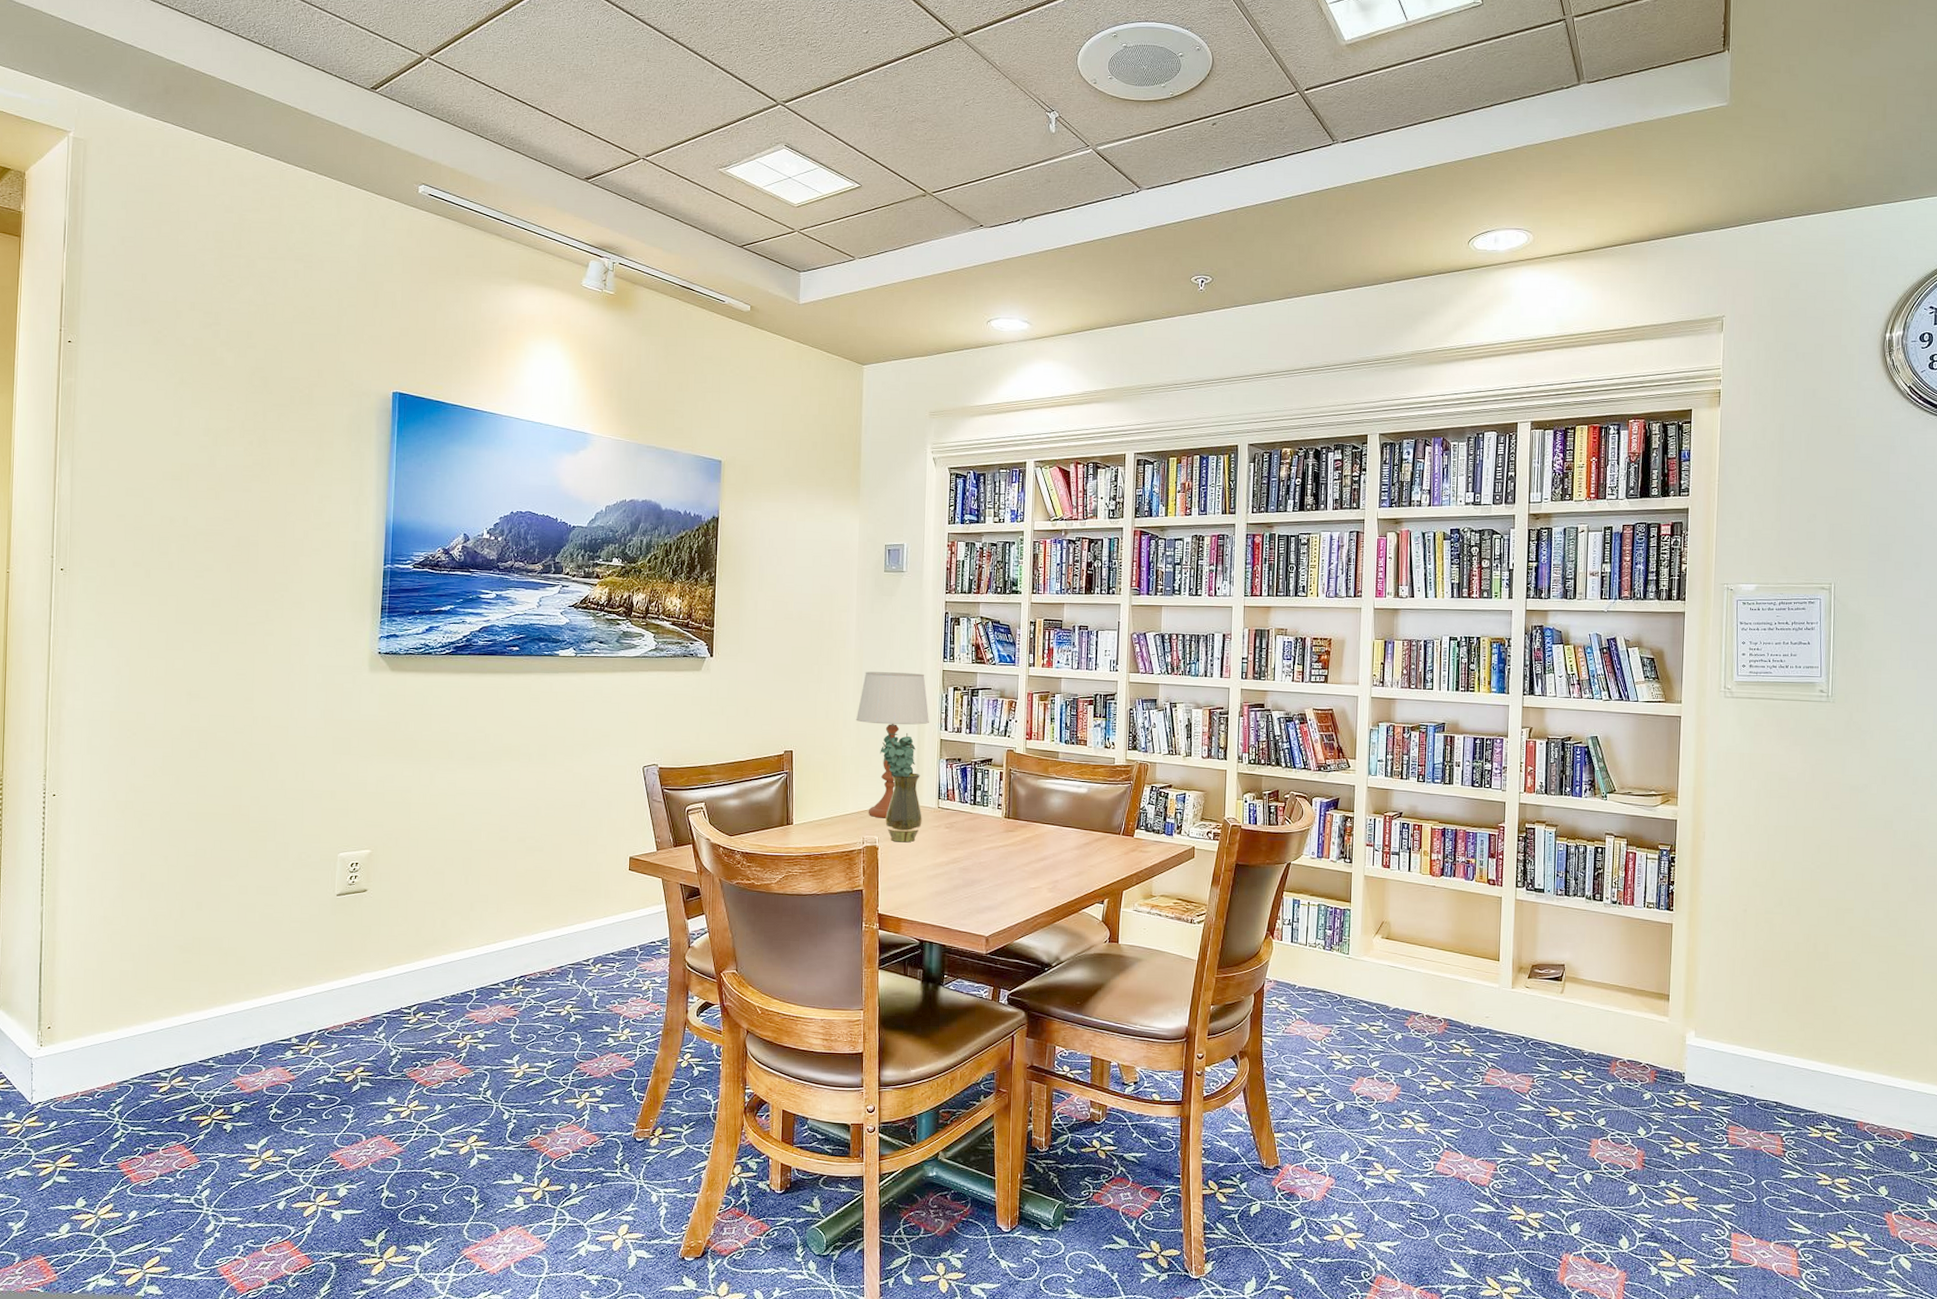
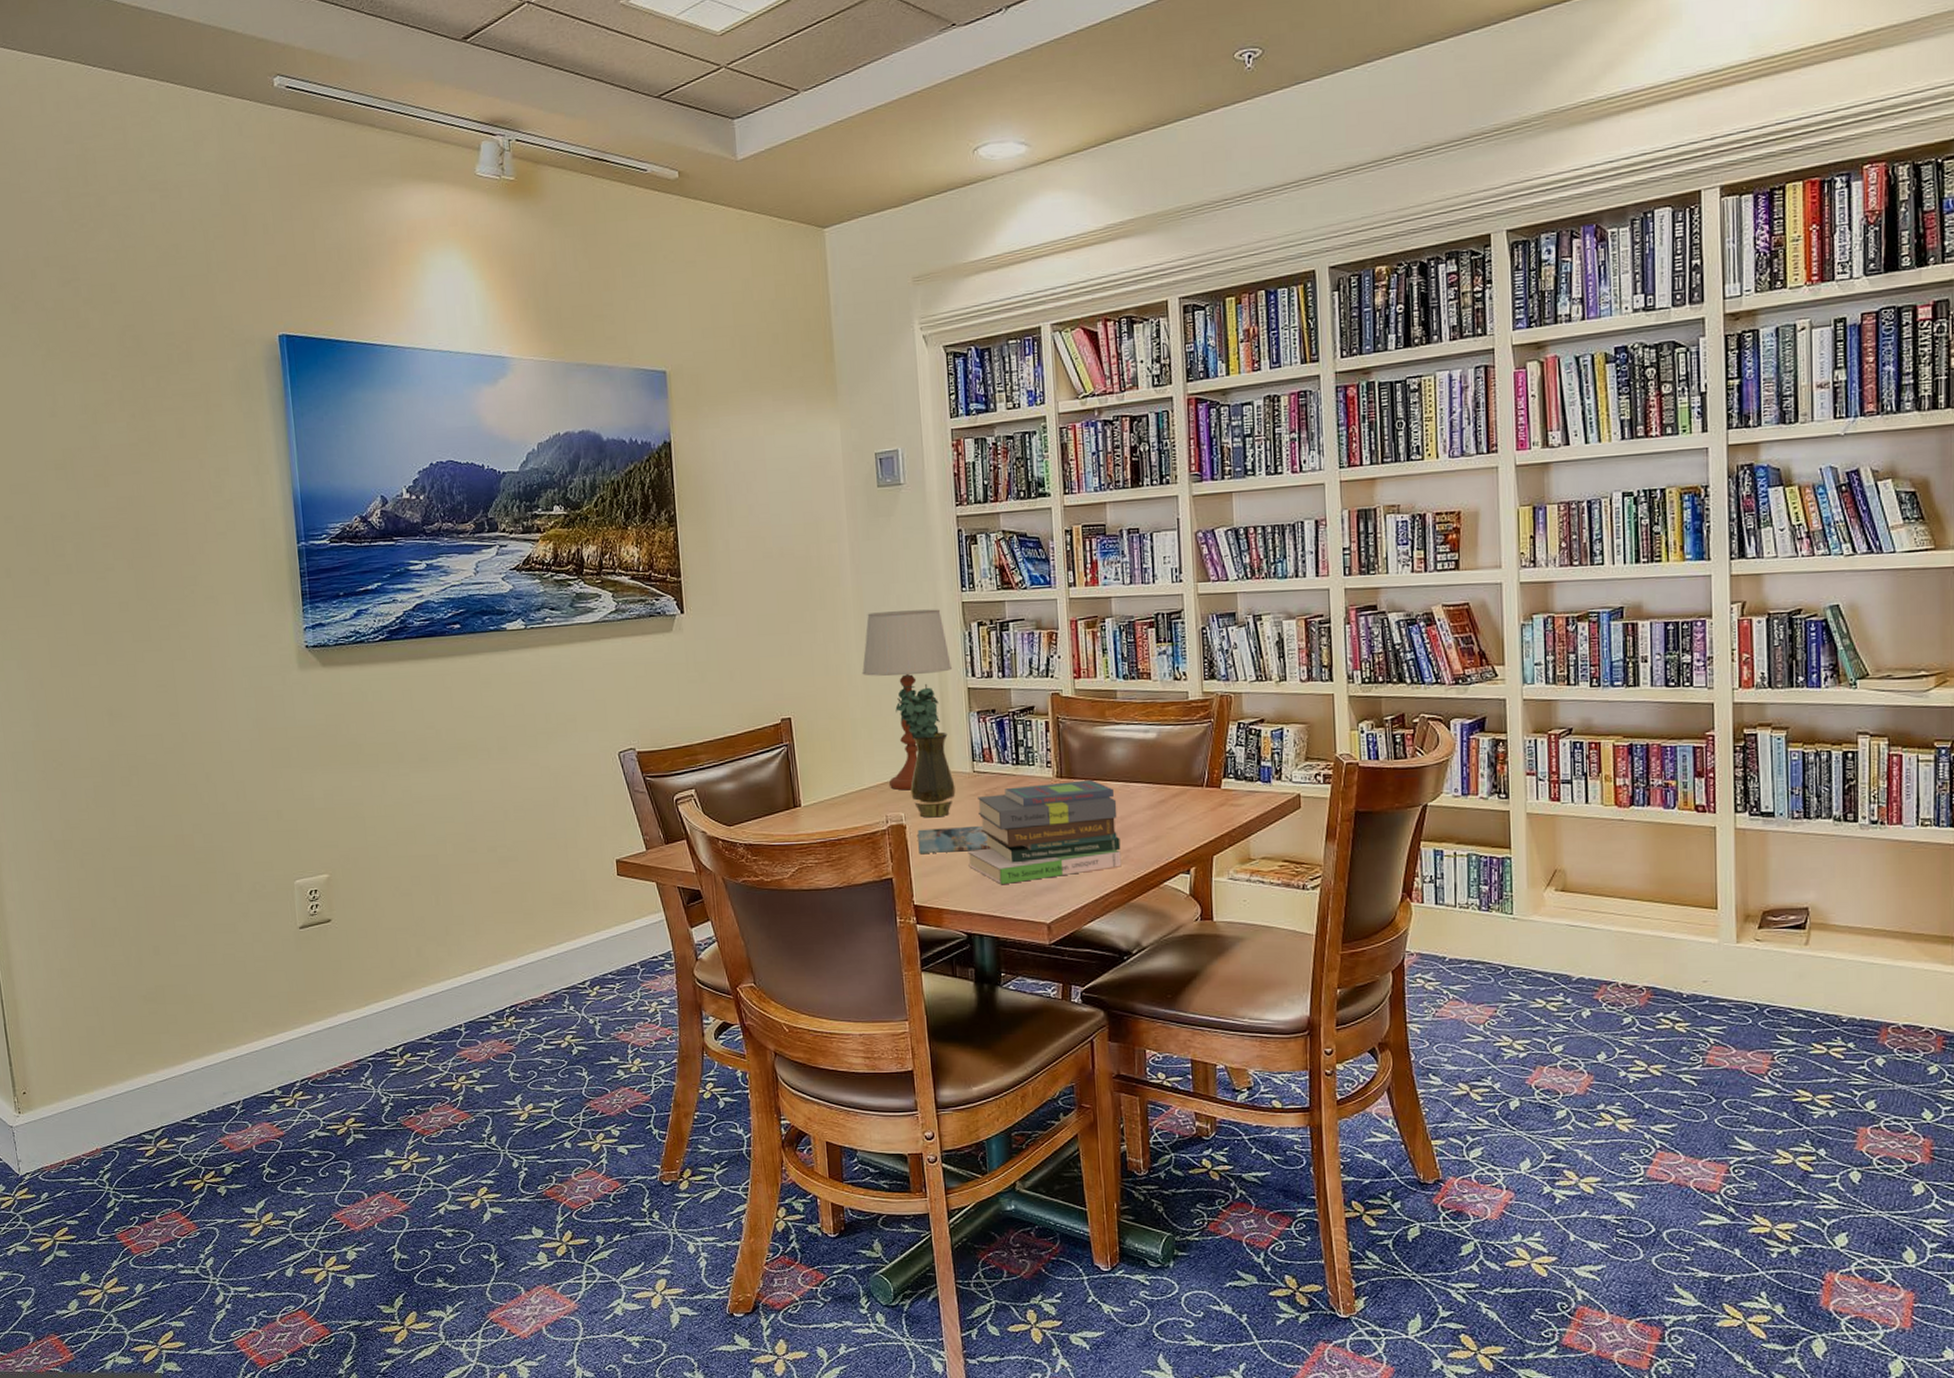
magazine: none [887,851,947,872] -> present [917,825,992,853]
books: none [926,821,1051,902] -> present [968,779,1122,885]

